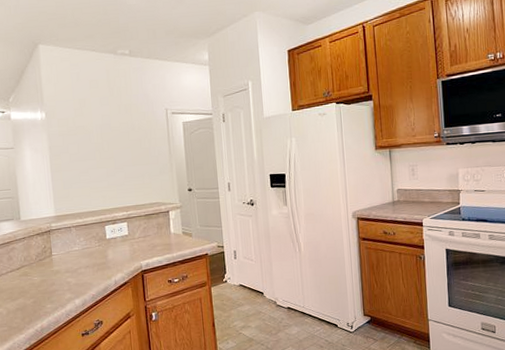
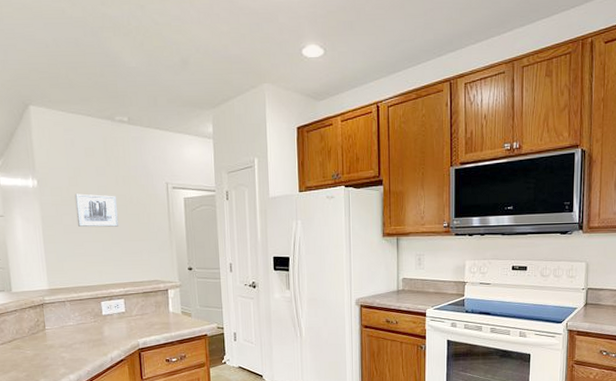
wall art: none [80,123,122,155] -> present [74,193,119,227]

